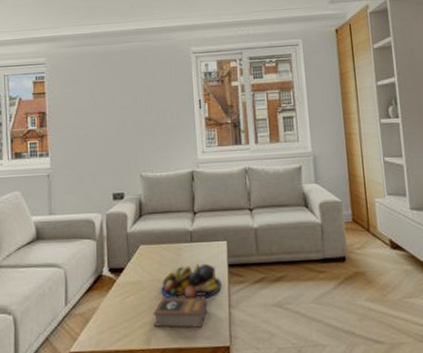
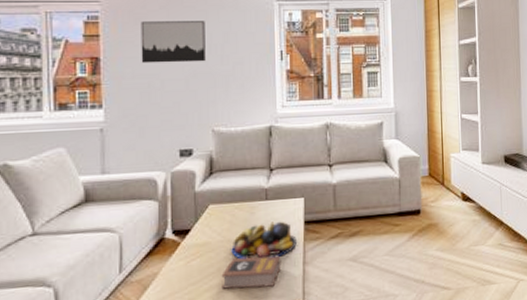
wall art: none [78,76,133,116] -> present [141,21,206,63]

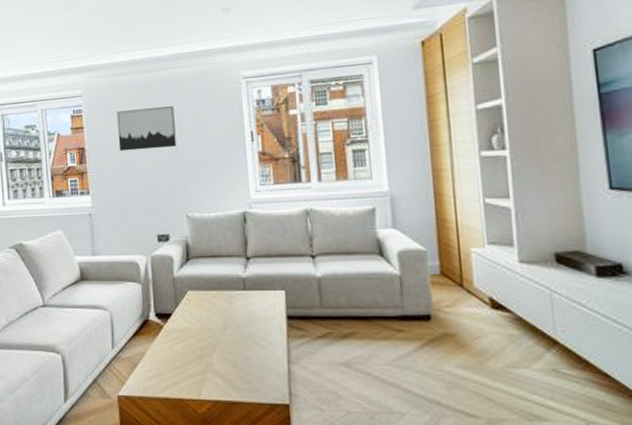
book: present [221,255,281,289] -> none [203,346,264,382]
fruit bowl: present [231,221,297,260] -> none [212,313,280,351]

